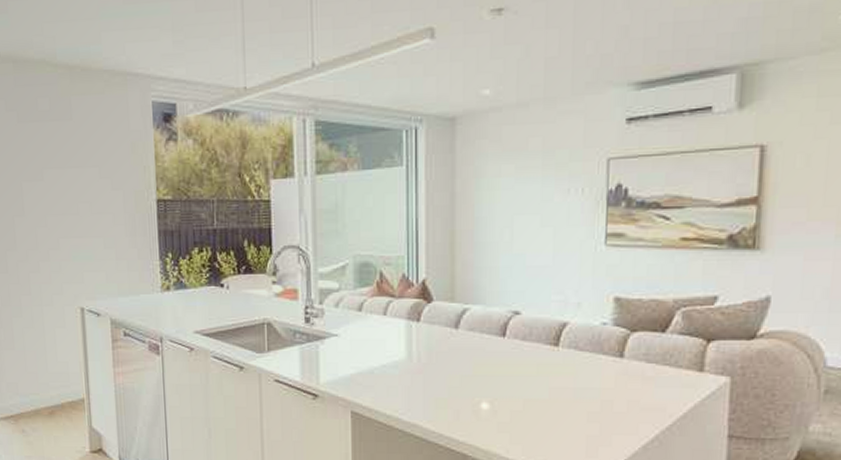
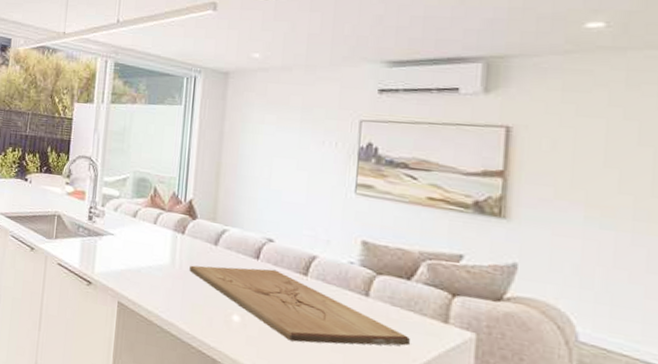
cutting board: none [429,345,667,420] -> present [189,265,411,346]

